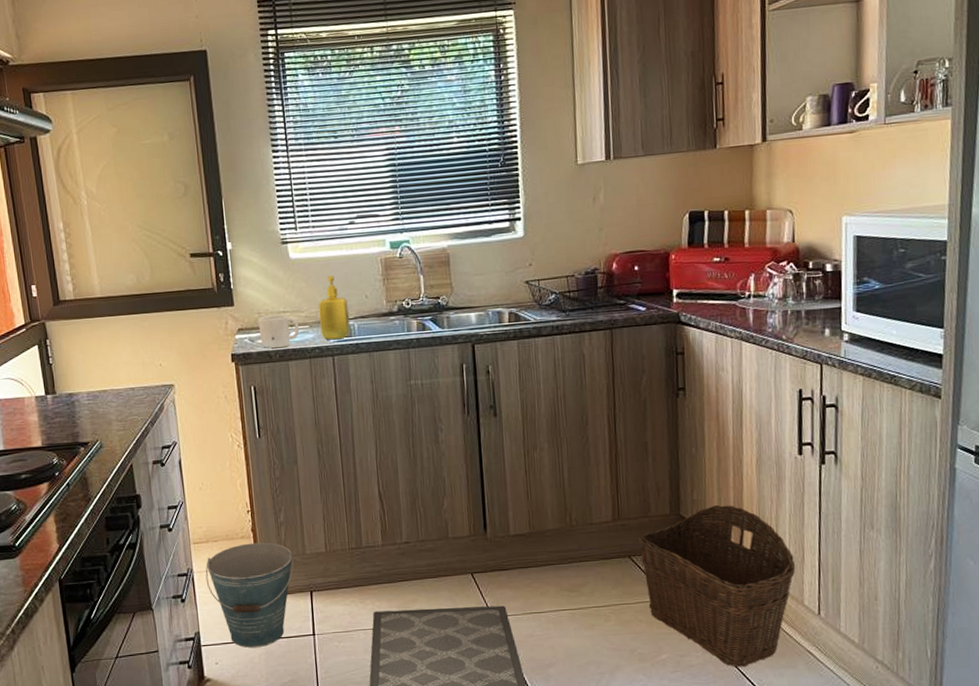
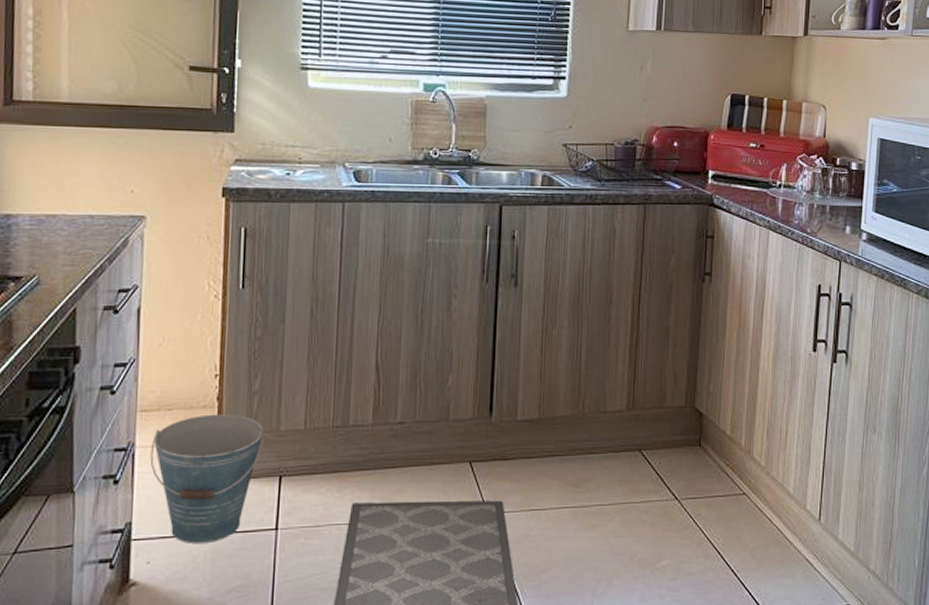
mug: present [258,314,300,349] -> none [260,148,309,187]
soap dispenser: present [319,275,350,340] -> none [333,111,368,184]
wicker basket: present [637,504,796,667] -> none [649,398,801,575]

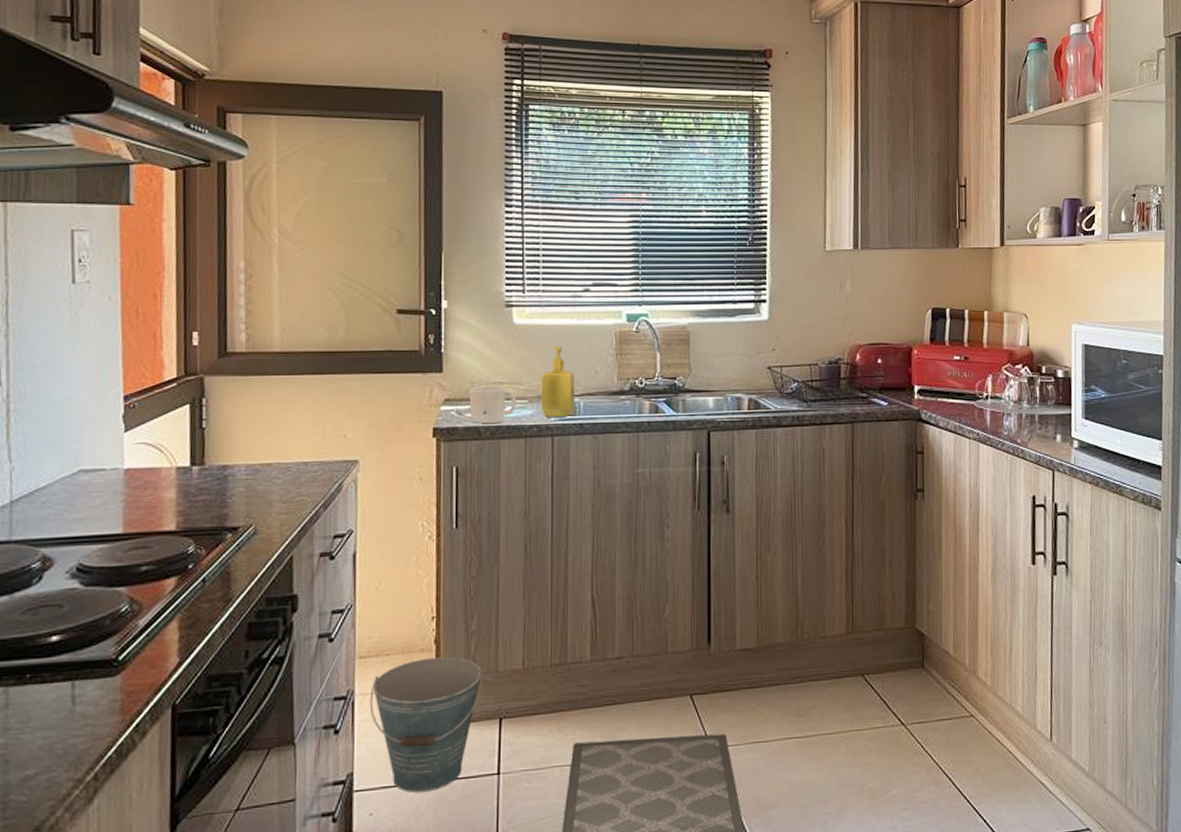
mug: none [260,148,309,187] -> present [469,385,517,425]
soap dispenser: none [333,111,368,184] -> present [541,345,574,418]

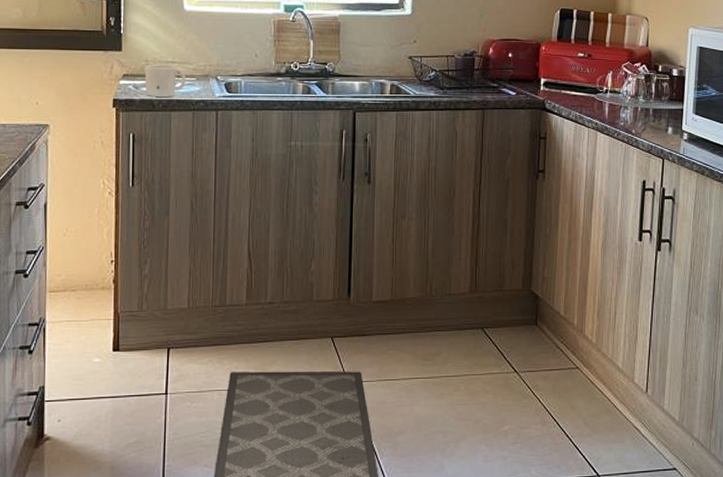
bucket: present [369,656,483,793] -> none [58,294,154,405]
soap dispenser: present [541,345,574,418] -> none [207,30,237,95]

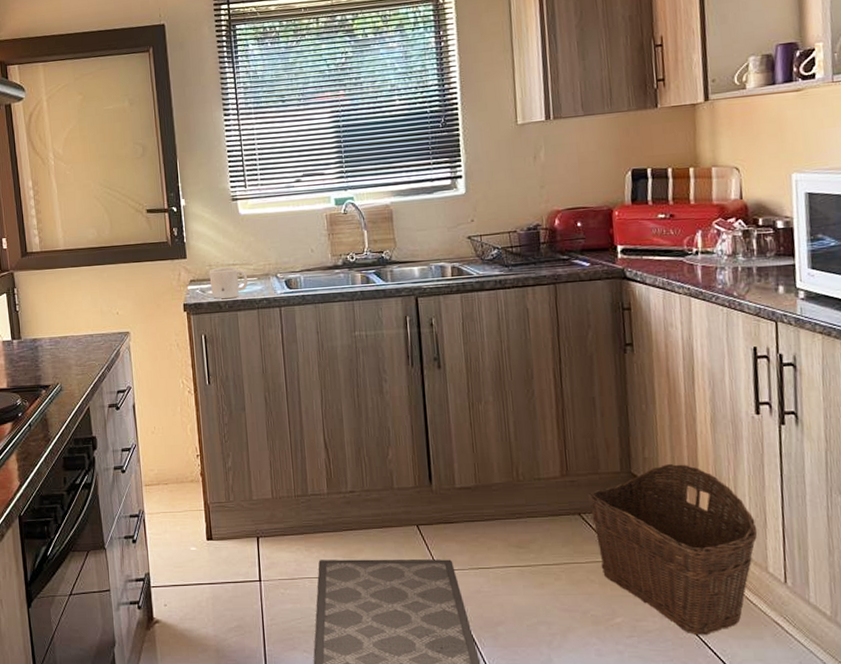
wicker basket: none [491,283,629,440] -> present [587,463,758,635]

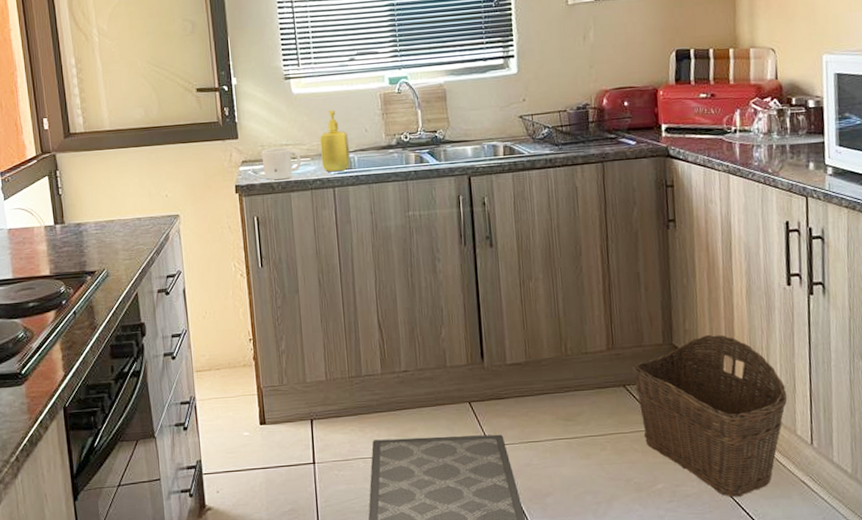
soap dispenser: none [266,230,296,292] -> present [320,109,350,172]

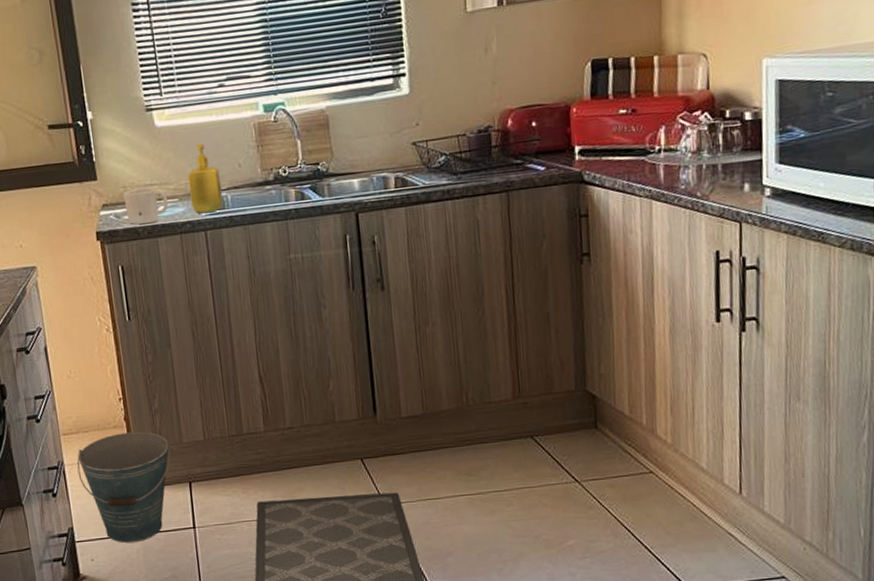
bucket: none [207,370,295,476] -> present [77,431,171,543]
wicker basket: present [631,334,788,497] -> none [540,378,714,552]

